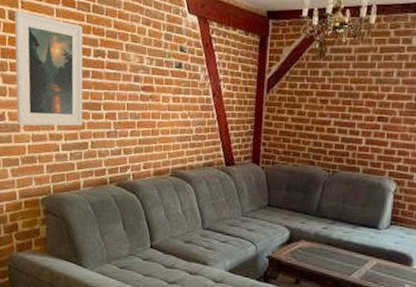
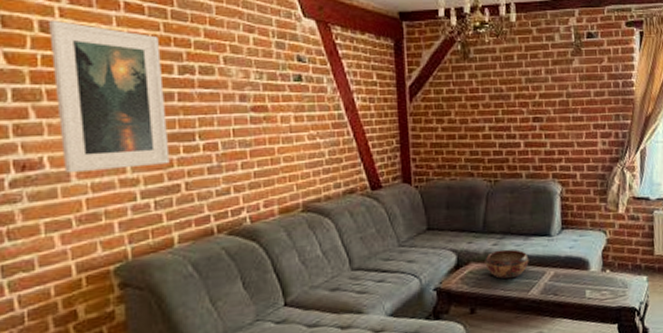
decorative bowl: none [314,233,355,261] -> present [485,249,529,280]

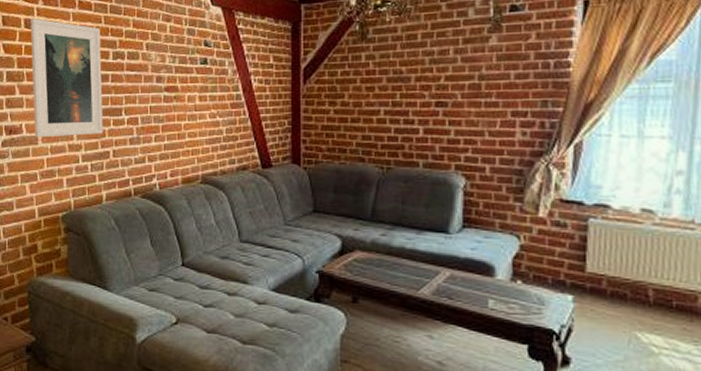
decorative bowl: present [485,249,529,280] -> none [371,241,421,274]

